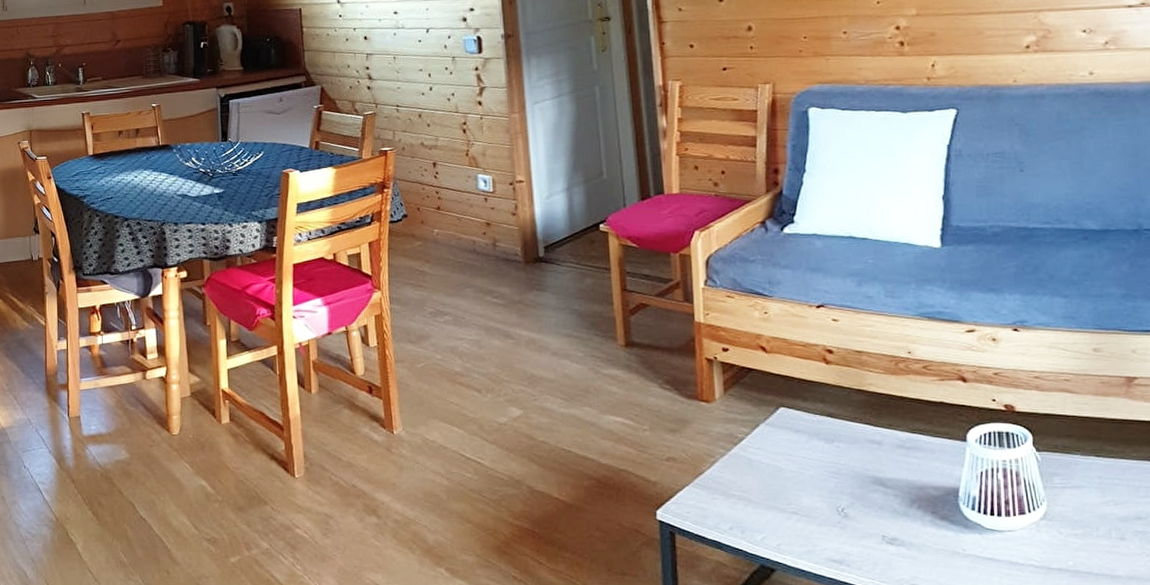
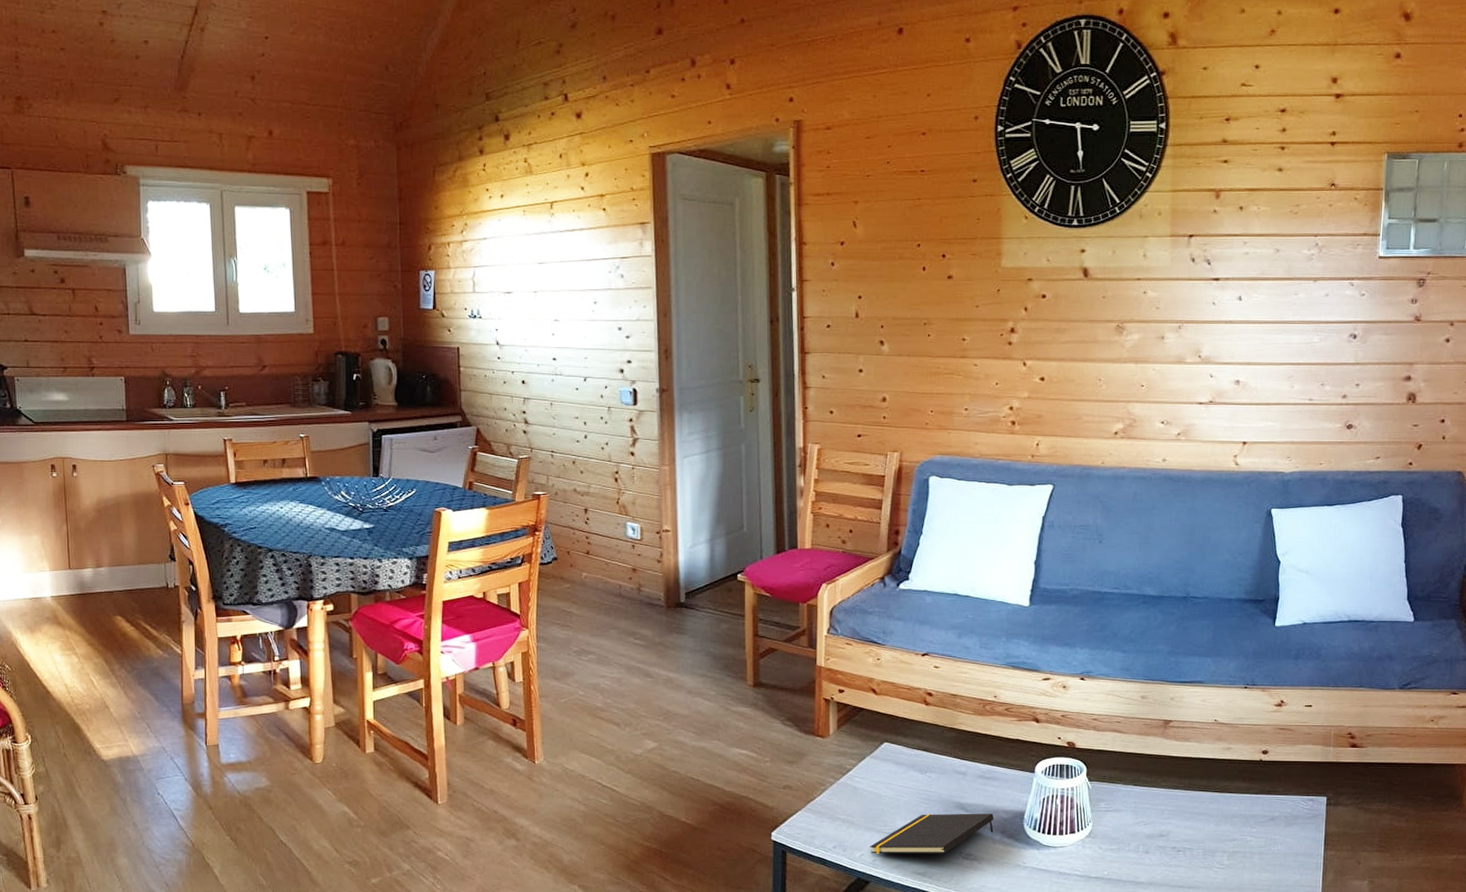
notepad: none [773,489,922,538] -> present [870,813,994,854]

